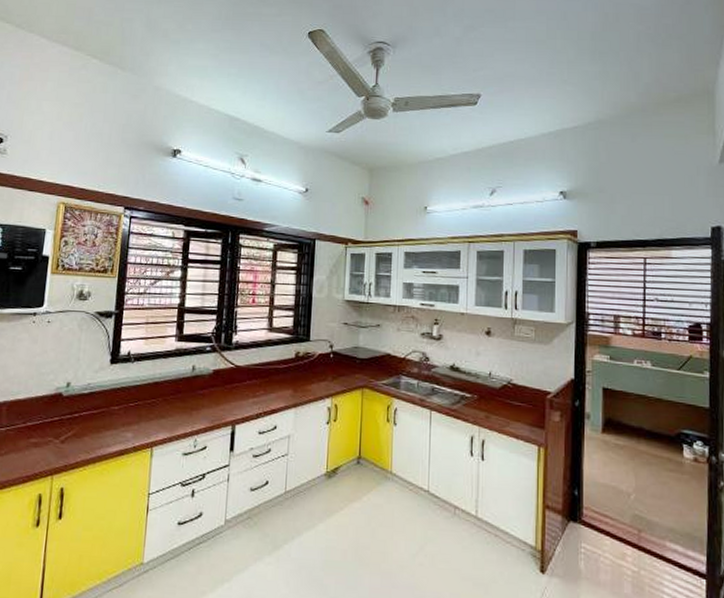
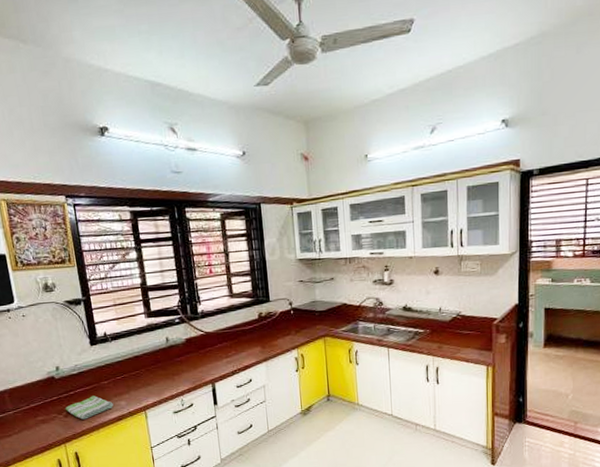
dish towel: none [63,421,119,449] -> present [65,395,113,420]

